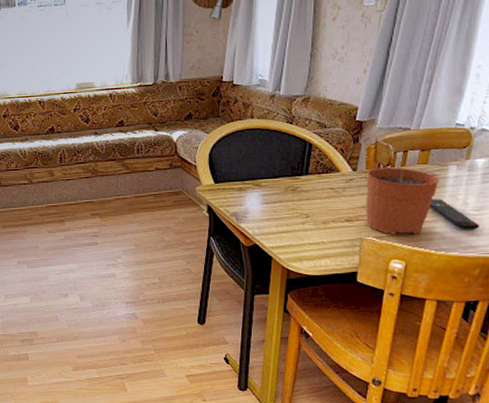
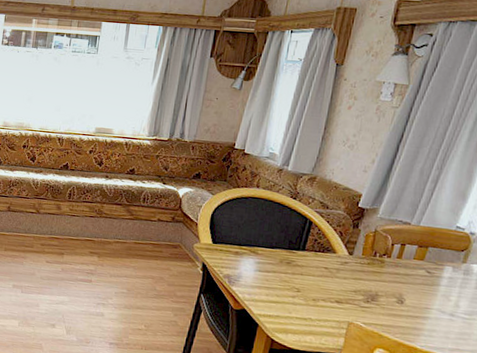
plant pot: present [366,147,440,235] -> none [356,238,434,328]
remote control: present [430,199,480,230] -> none [421,296,470,334]

